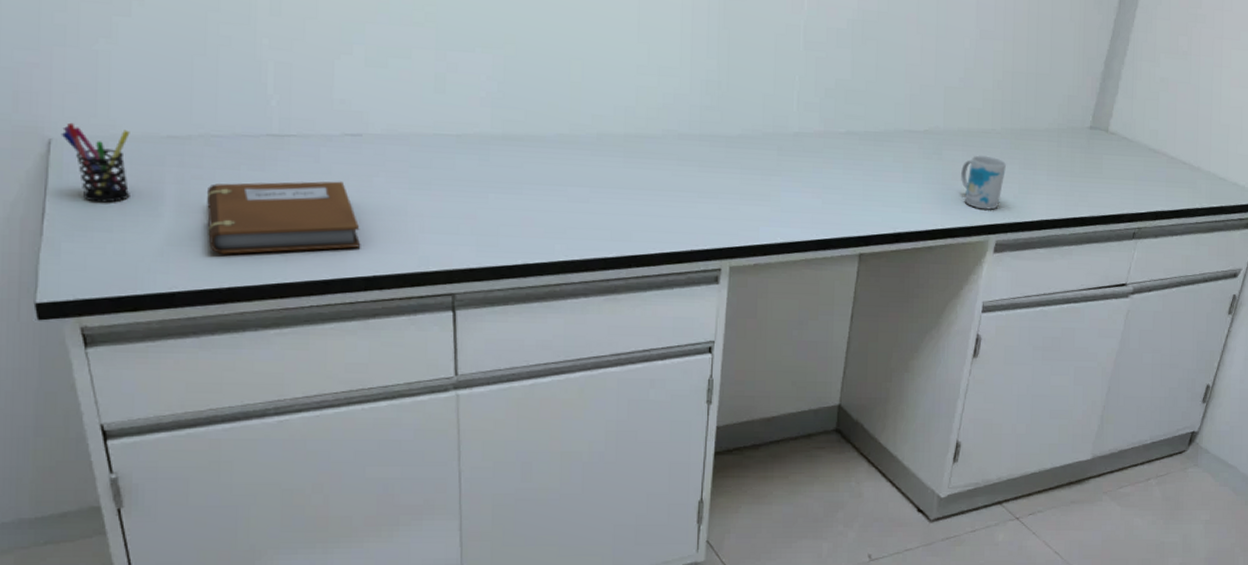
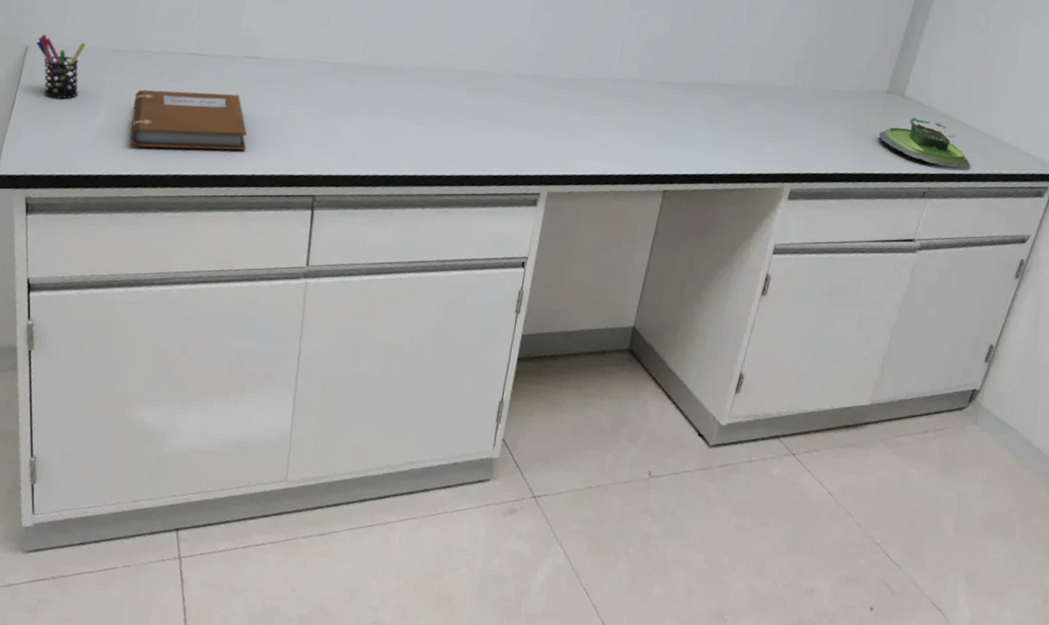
mug: present [961,155,1007,210] -> none [762,109,806,160]
plant pot: none [1084,154,1180,206] -> present [878,117,971,169]

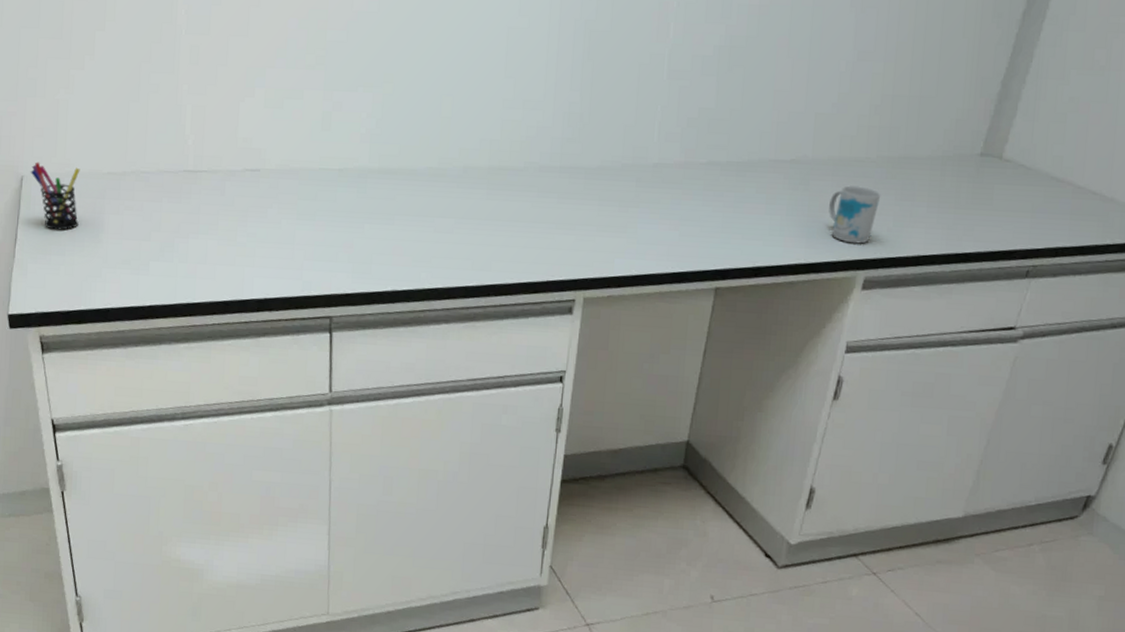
notebook: present [130,89,248,151] -> none [135,212,256,276]
mug: none [762,109,806,160] -> present [829,185,882,244]
plant pot: present [878,117,971,169] -> none [971,183,1086,241]

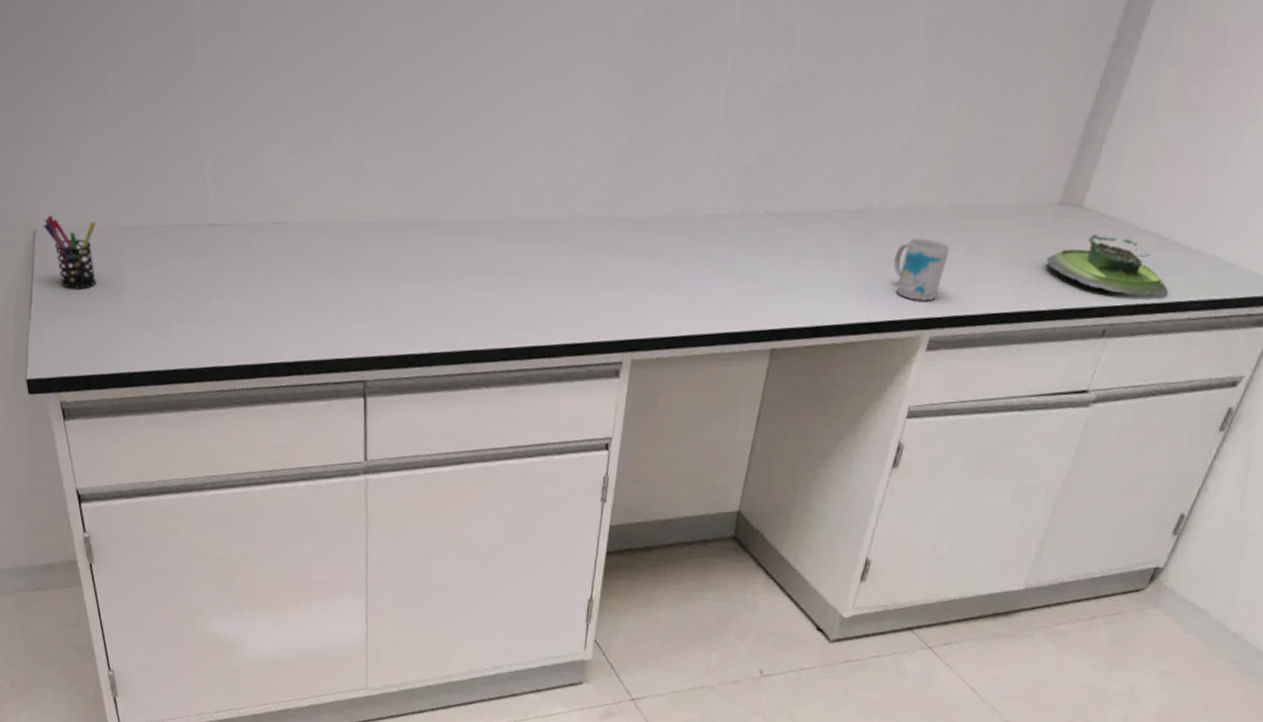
plant pot: none [971,183,1086,241] -> present [1046,234,1169,297]

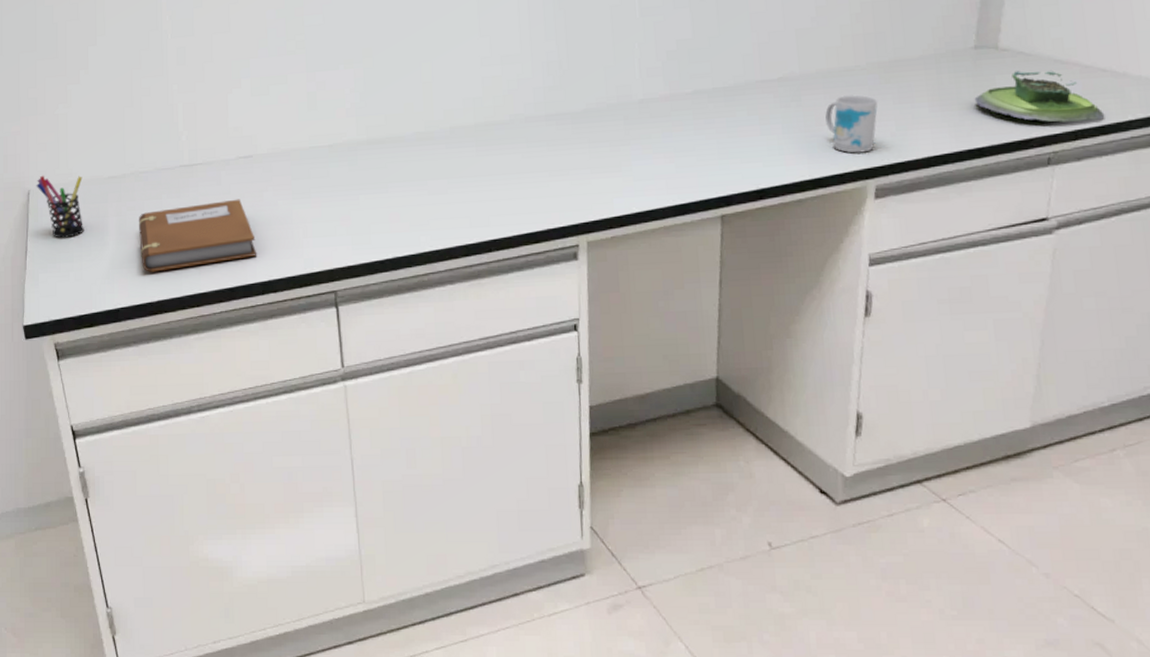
notebook: none [157,269,285,338] -> present [139,199,257,272]

